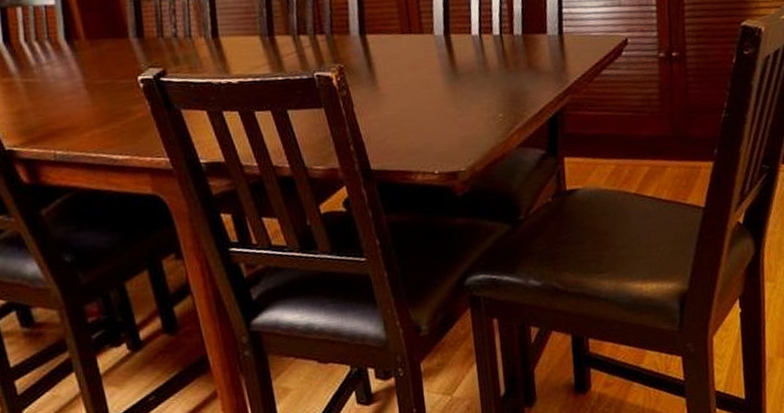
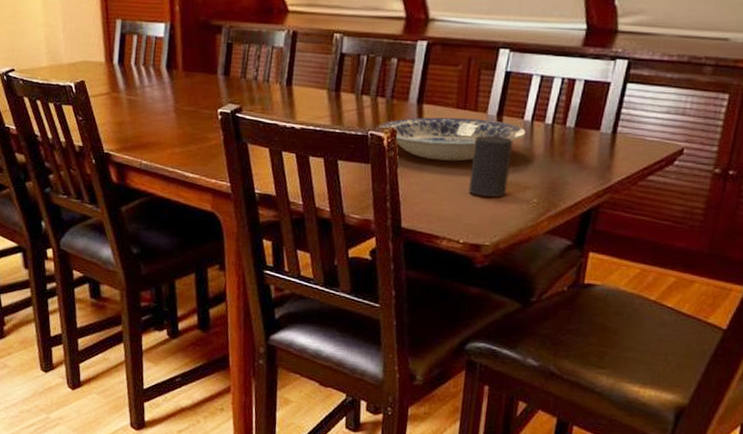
plate: none [324,40,477,92] -> present [379,117,526,161]
cup: none [427,55,471,121] -> present [468,135,514,197]

